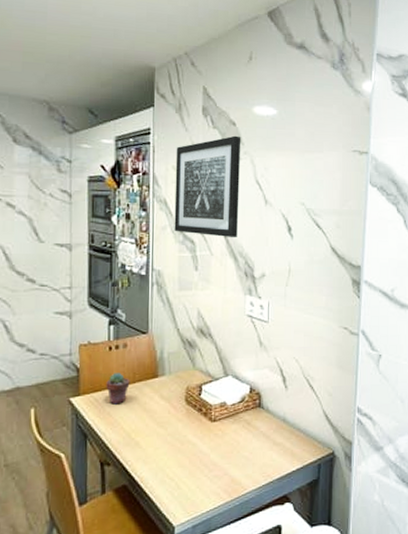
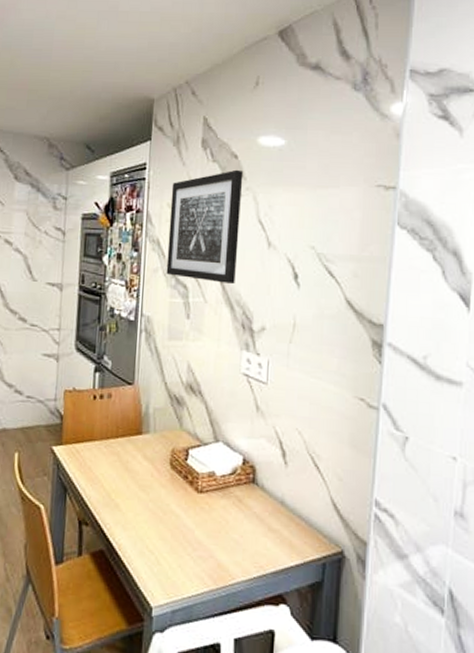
potted succulent: present [106,373,130,405] -> none [88,424,113,460]

